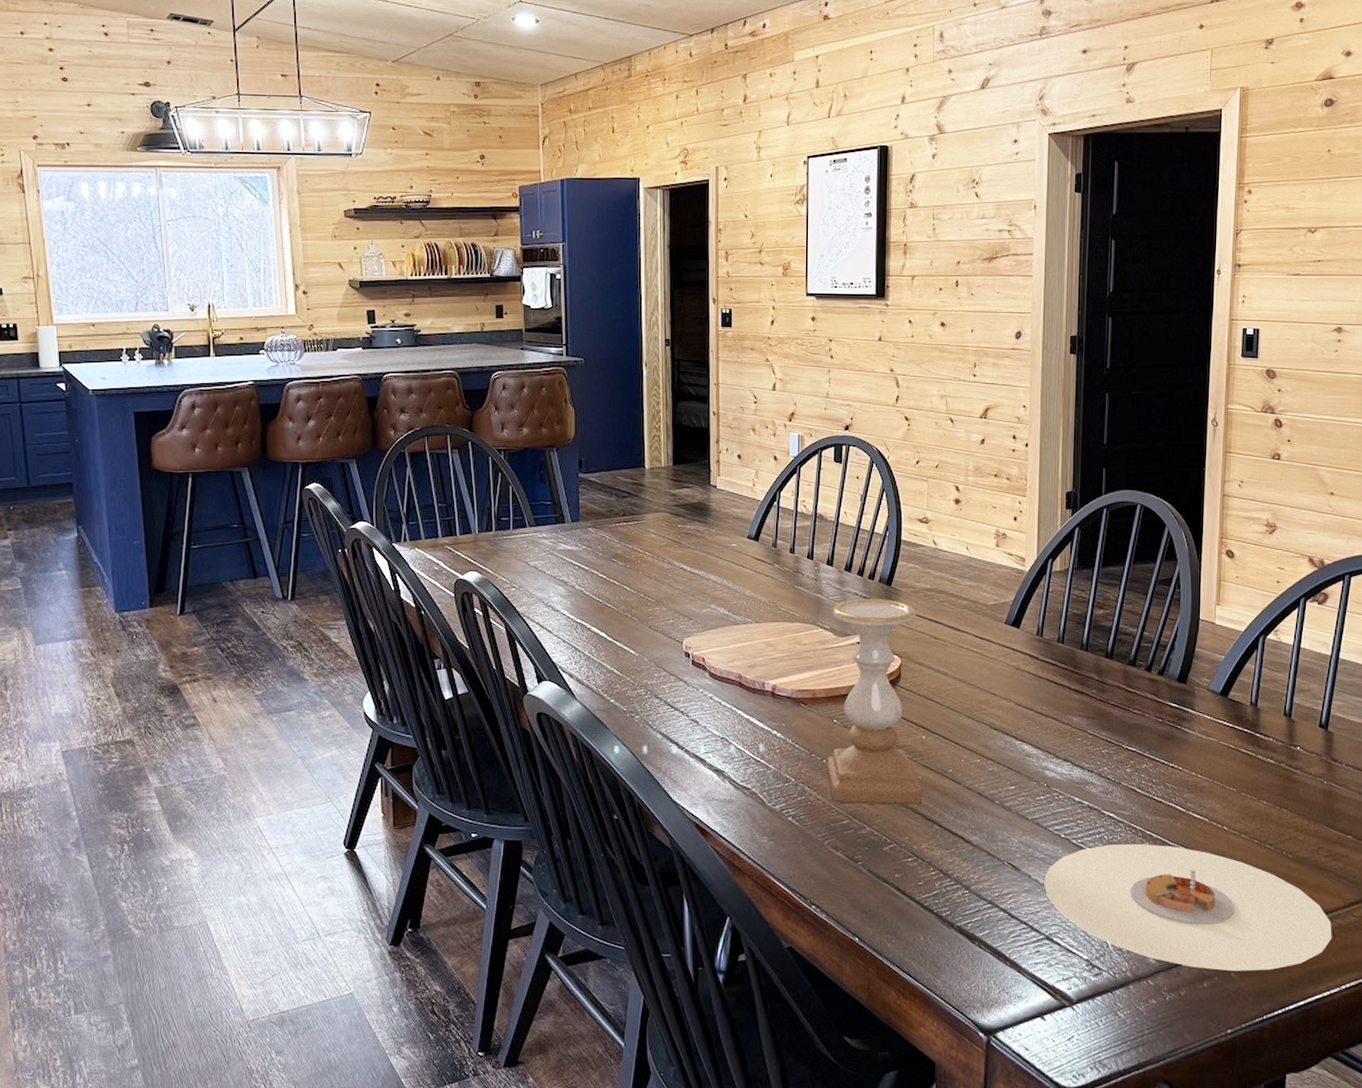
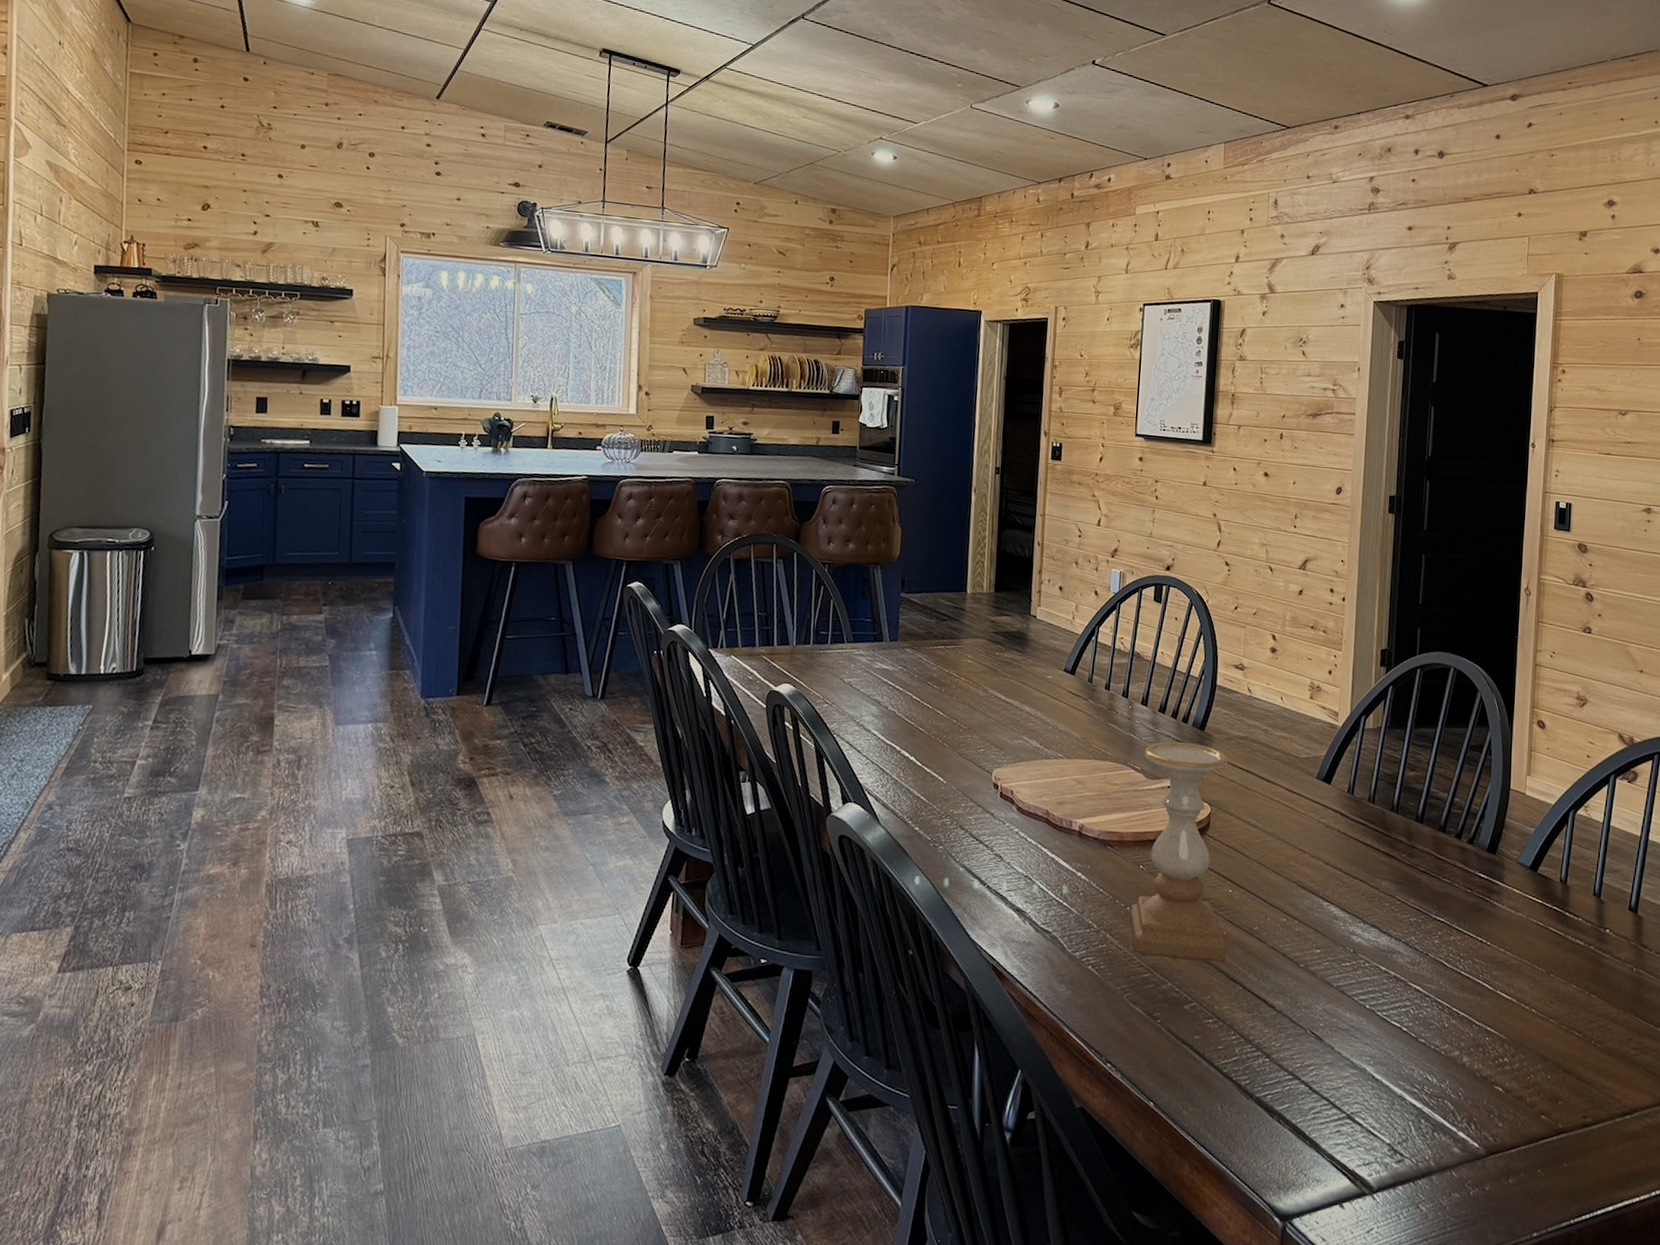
plate: present [1043,843,1332,972] -> none [1346,1019,1642,1169]

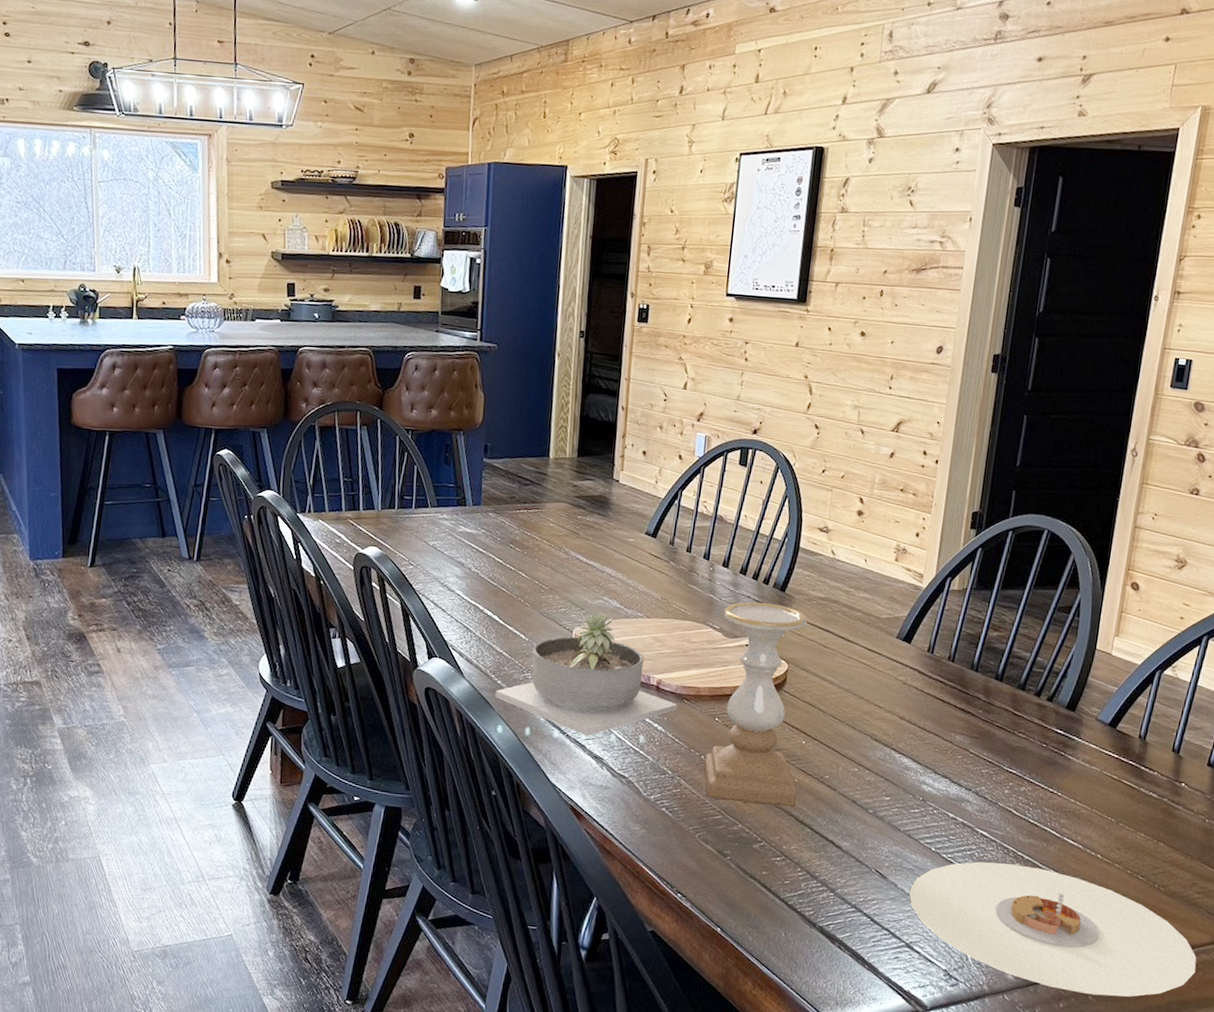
succulent planter: none [912,753,1101,888] -> present [495,612,678,737]
plate: none [1346,1019,1642,1169] -> present [909,861,1197,997]

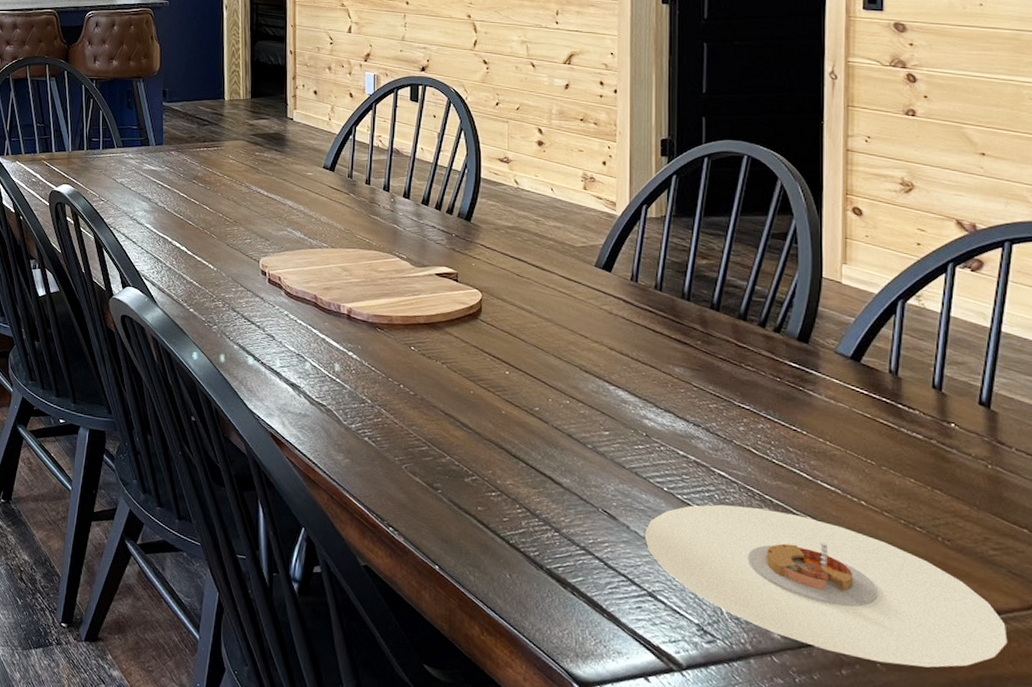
succulent planter: present [495,612,678,737] -> none [188,243,371,364]
candle holder: present [704,602,808,807] -> none [404,231,506,440]

